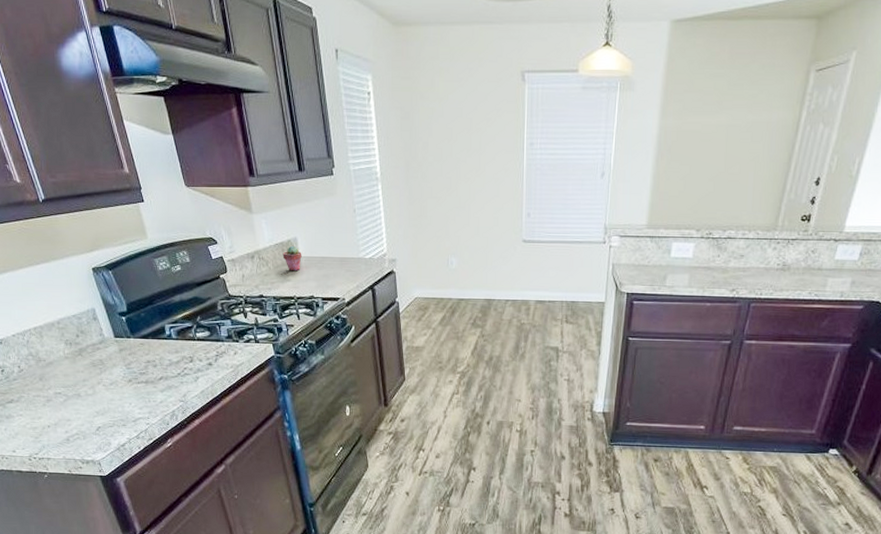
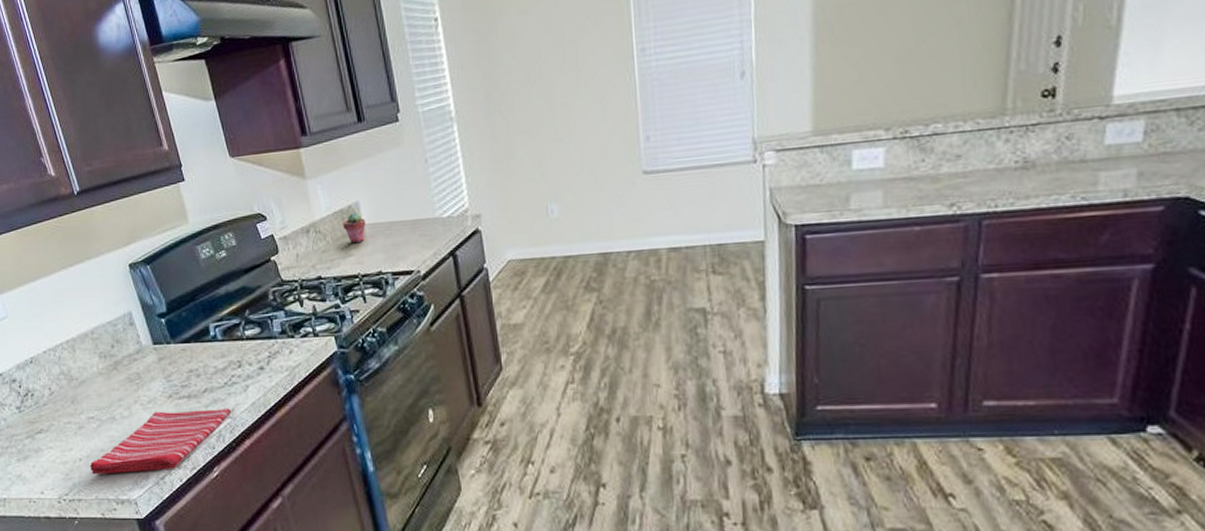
dish towel: none [57,392,183,440] -> present [89,408,230,475]

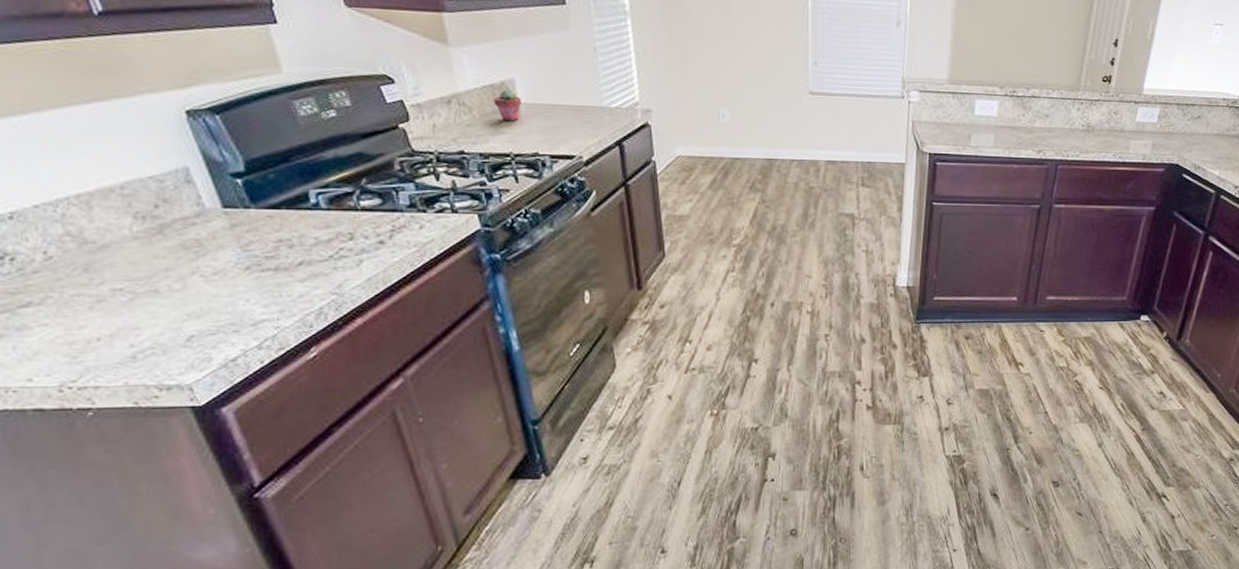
dish towel: present [89,408,230,475] -> none [113,284,336,358]

